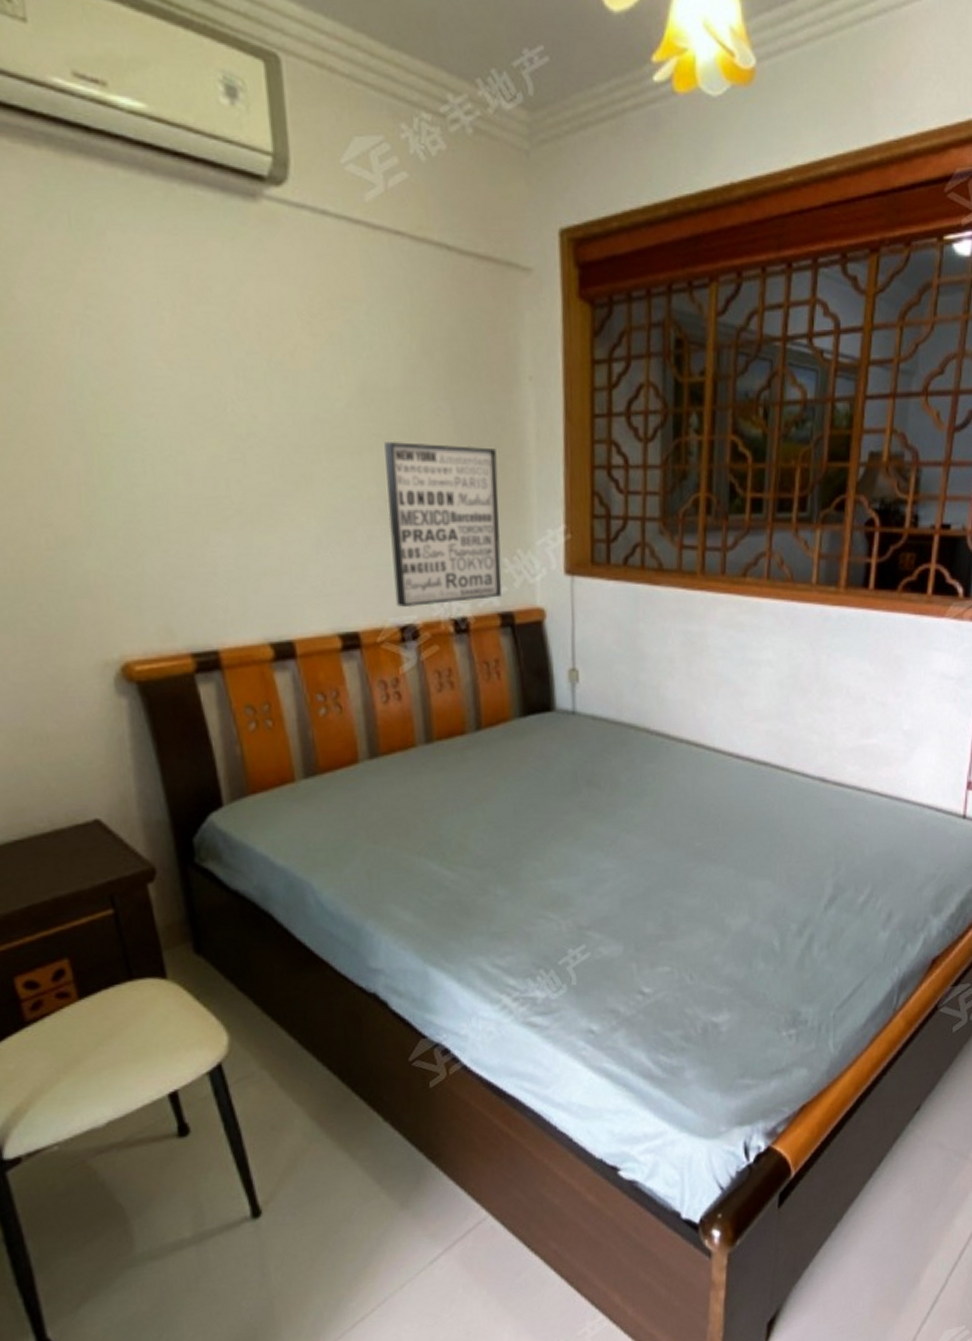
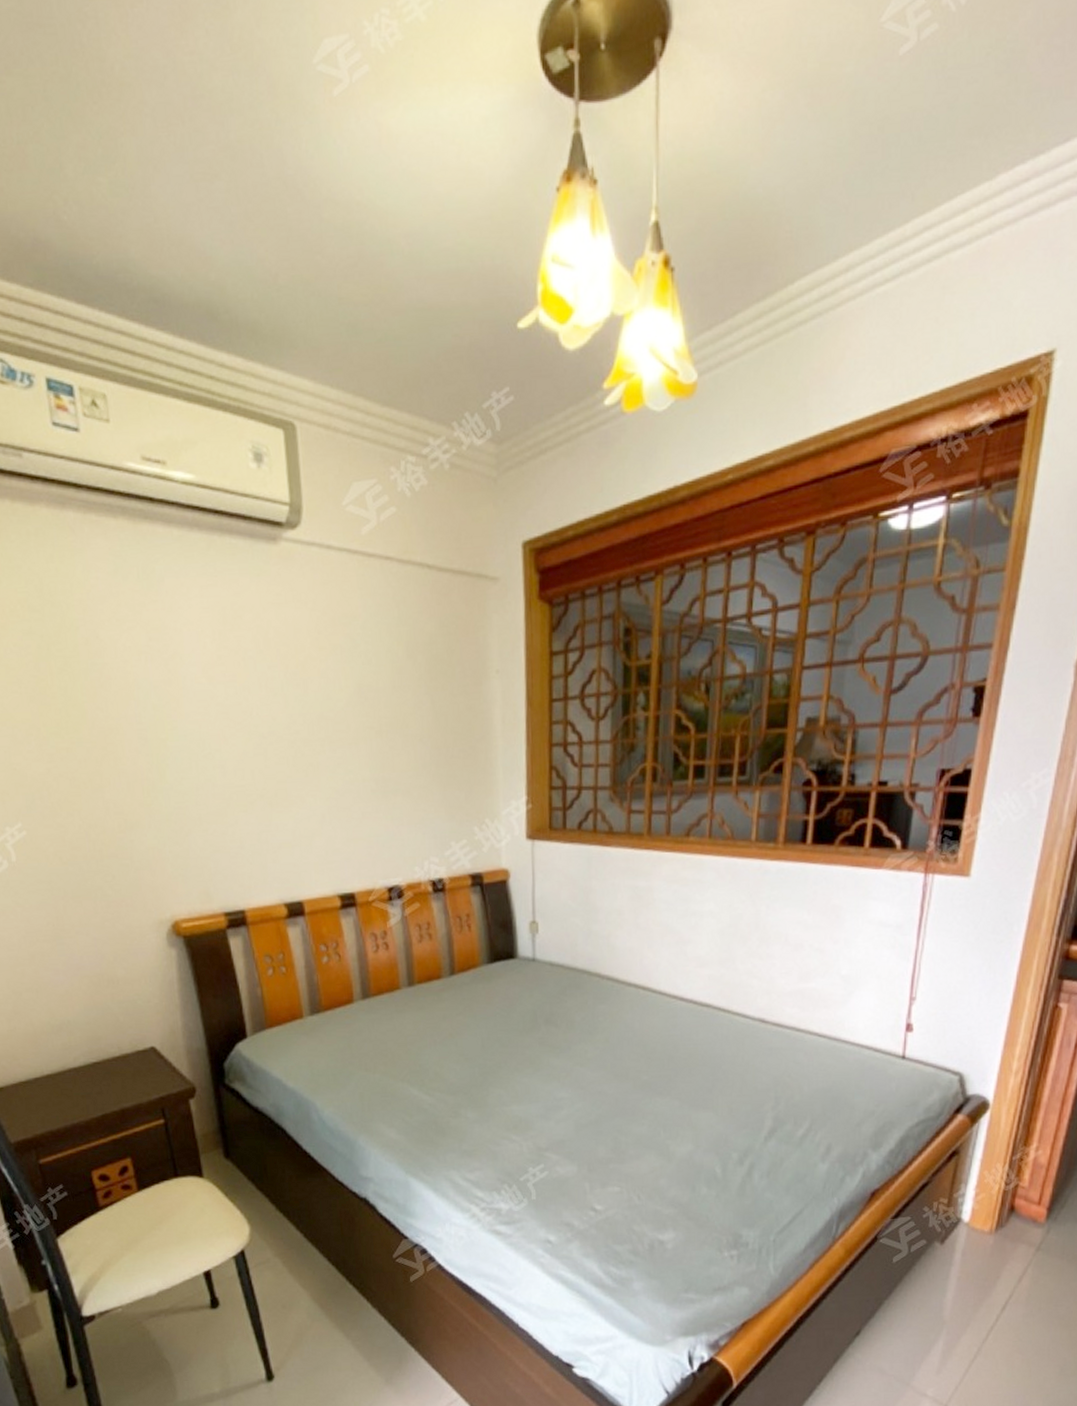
wall art: present [384,442,502,608] -> none [376,732,473,872]

